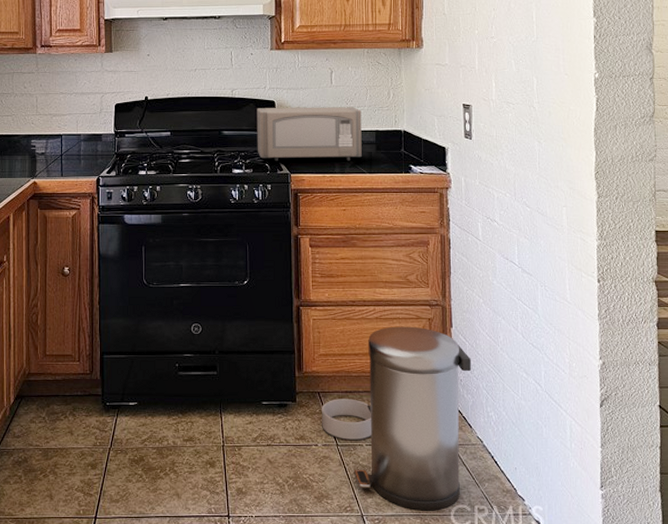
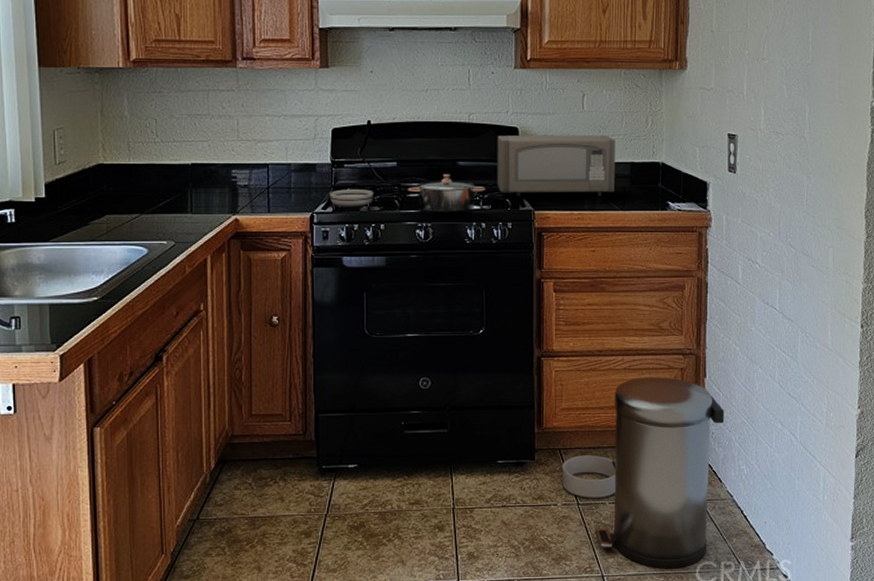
bowl: none [113,156,150,174] -> present [330,189,373,210]
cooking pot: none [179,142,248,180] -> present [407,173,486,217]

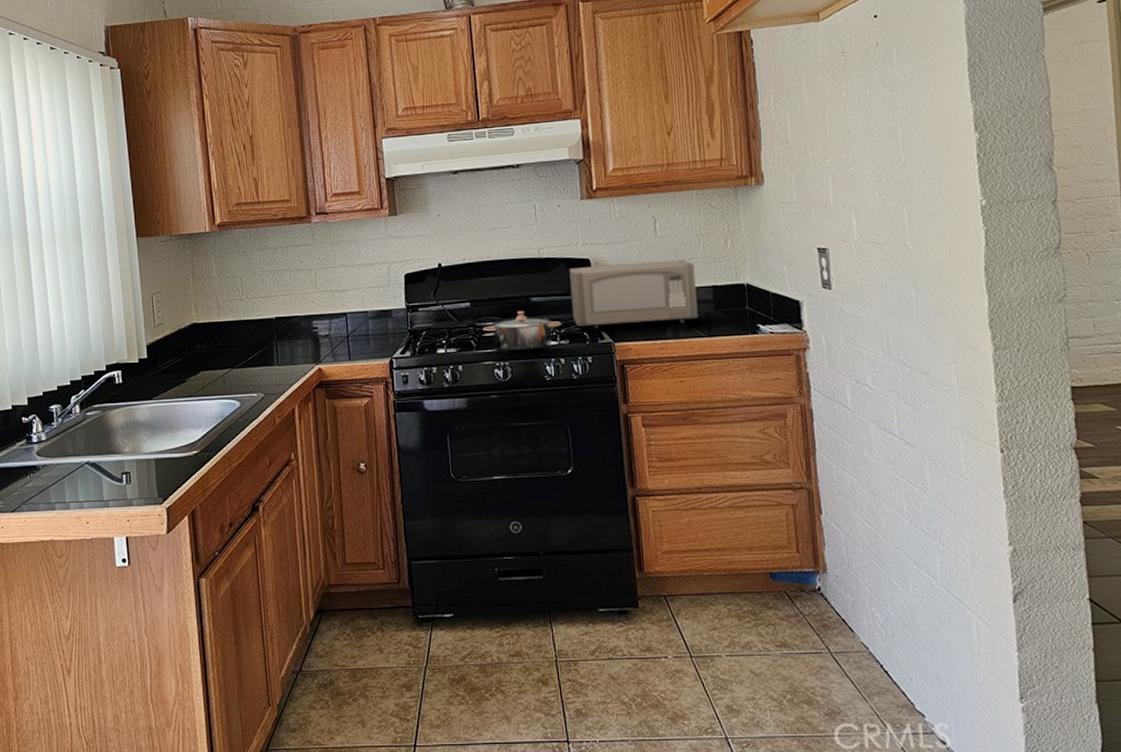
bowl: present [330,189,373,210] -> none [407,332,450,354]
pet bowl: present [562,455,616,499] -> none [669,602,732,651]
pedal bin: present [595,377,725,569] -> none [712,514,849,731]

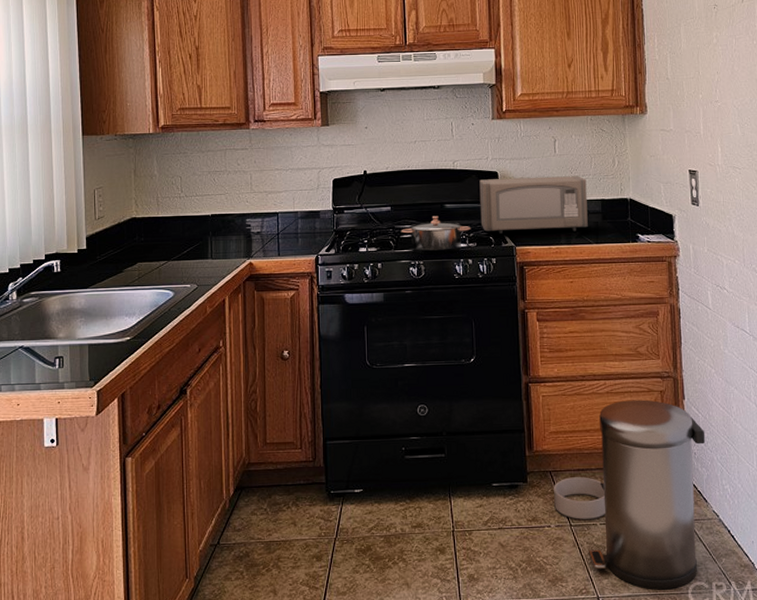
pet bowl: none [669,602,732,651] -> present [554,477,605,521]
pedal bin: none [712,514,849,731] -> present [588,399,706,590]

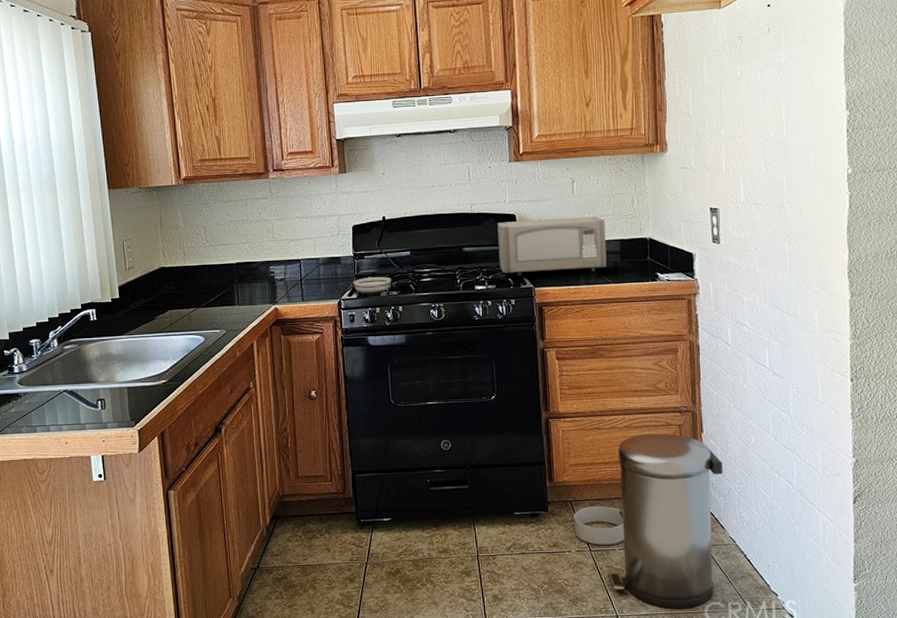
bowl: none [332,232,371,252] -> present [354,277,391,296]
cooking pot: present [401,215,471,255] -> none [420,259,490,298]

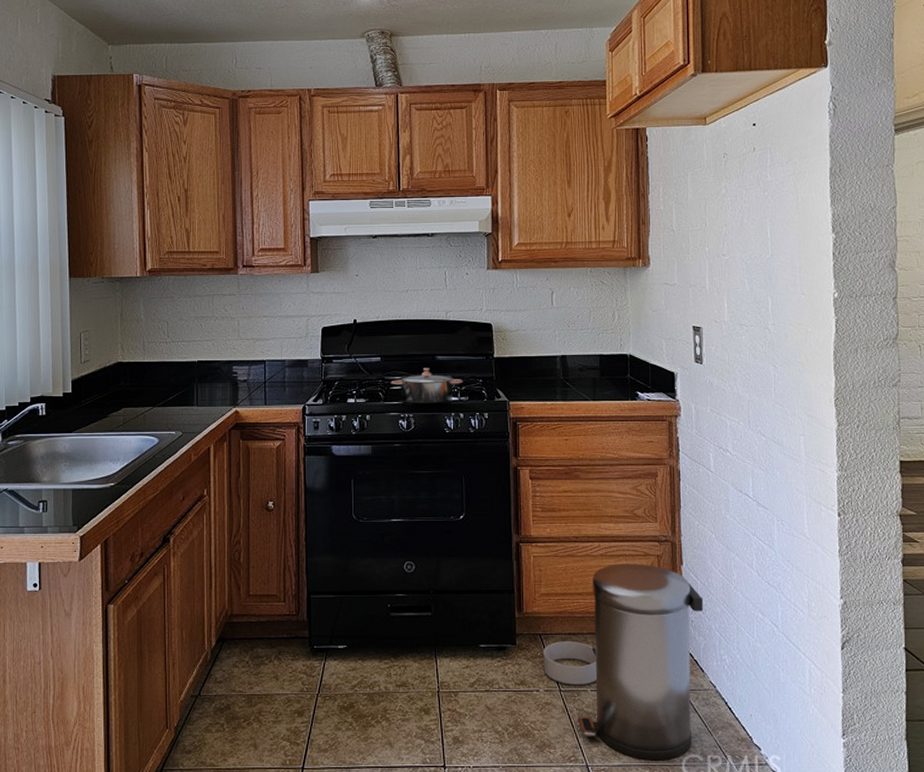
bowl: present [354,277,391,296] -> none [320,383,359,402]
cooking pot: none [420,259,490,298] -> present [390,367,463,408]
microwave: present [497,216,607,276] -> none [473,330,585,389]

